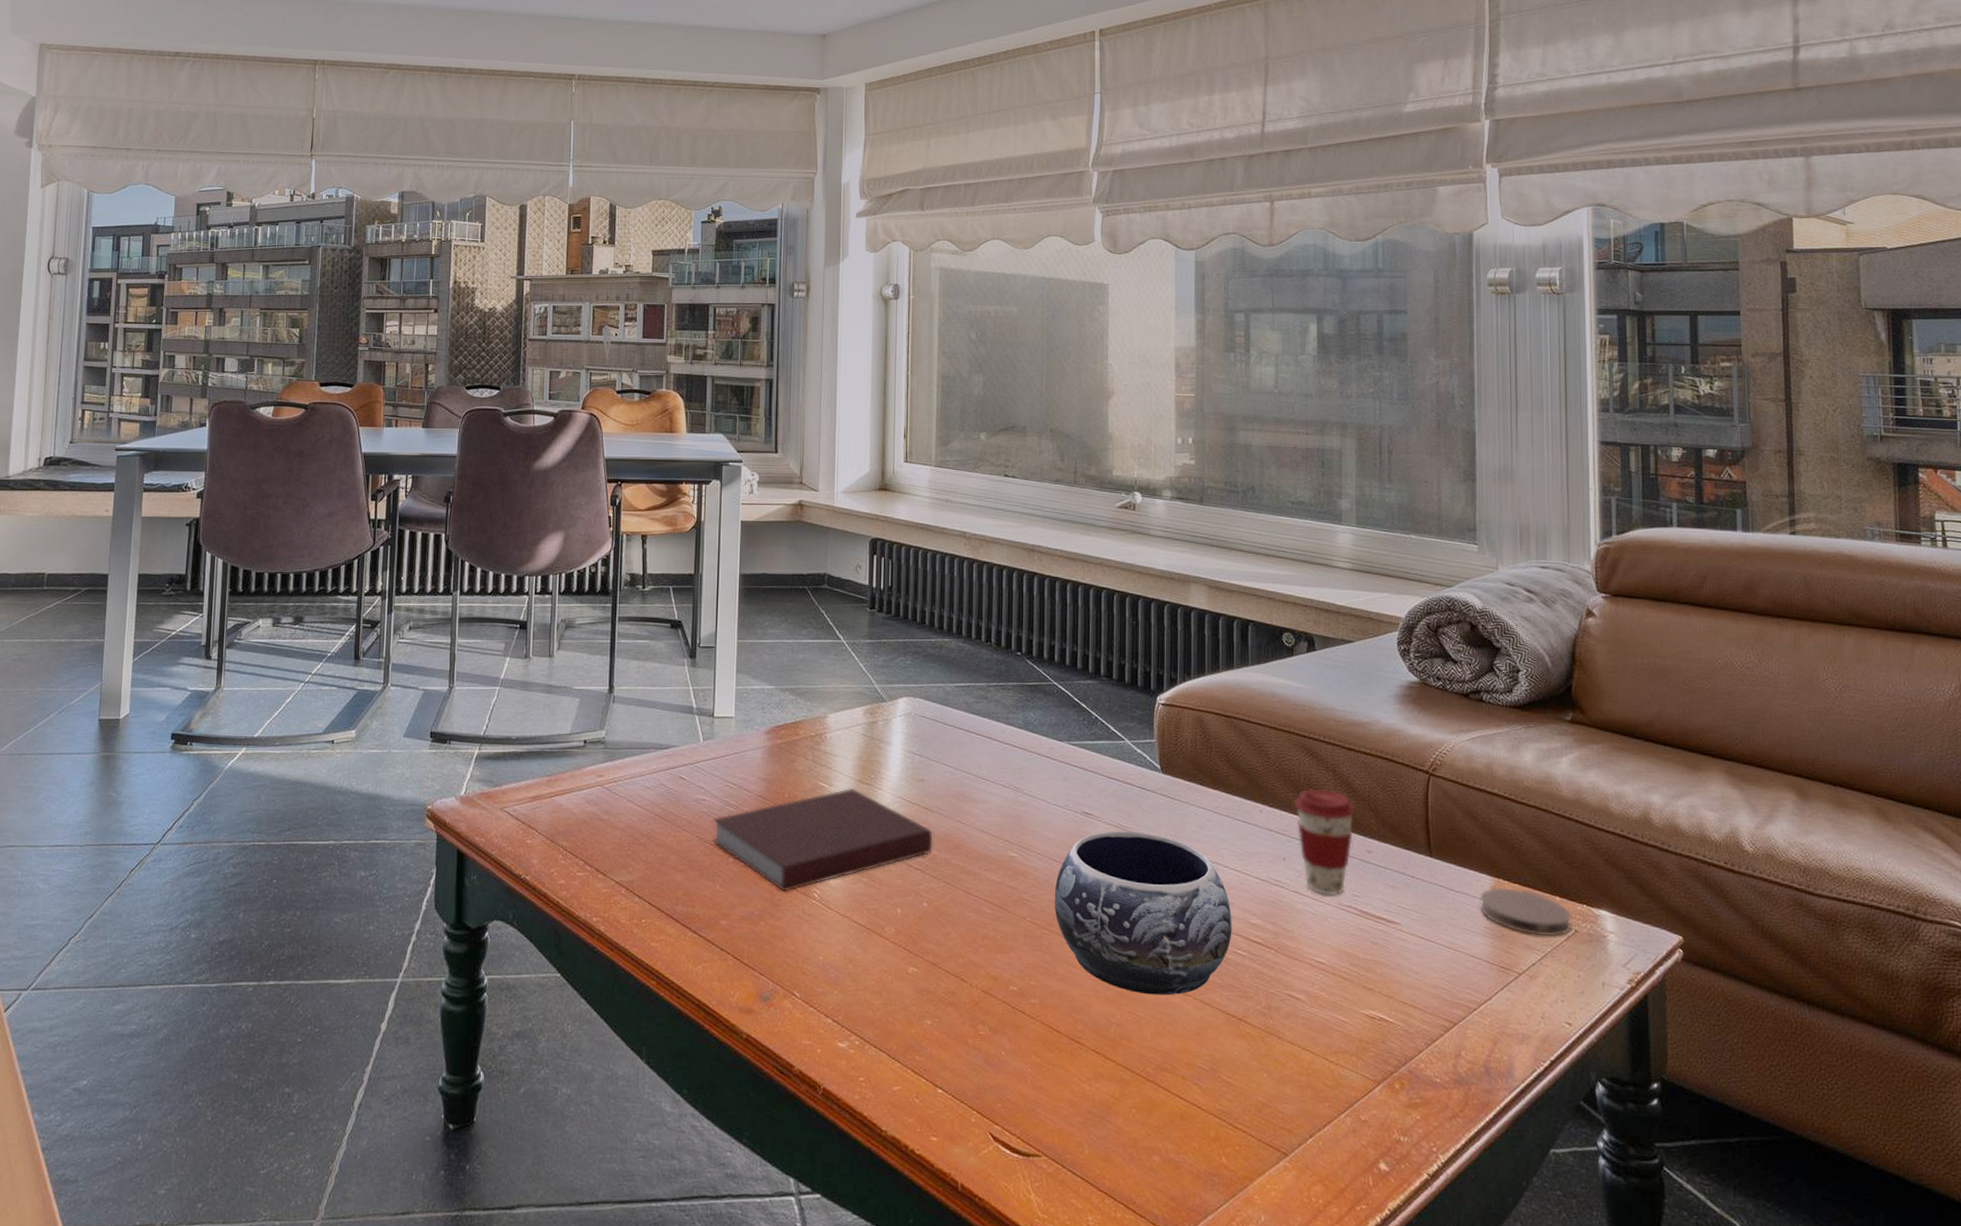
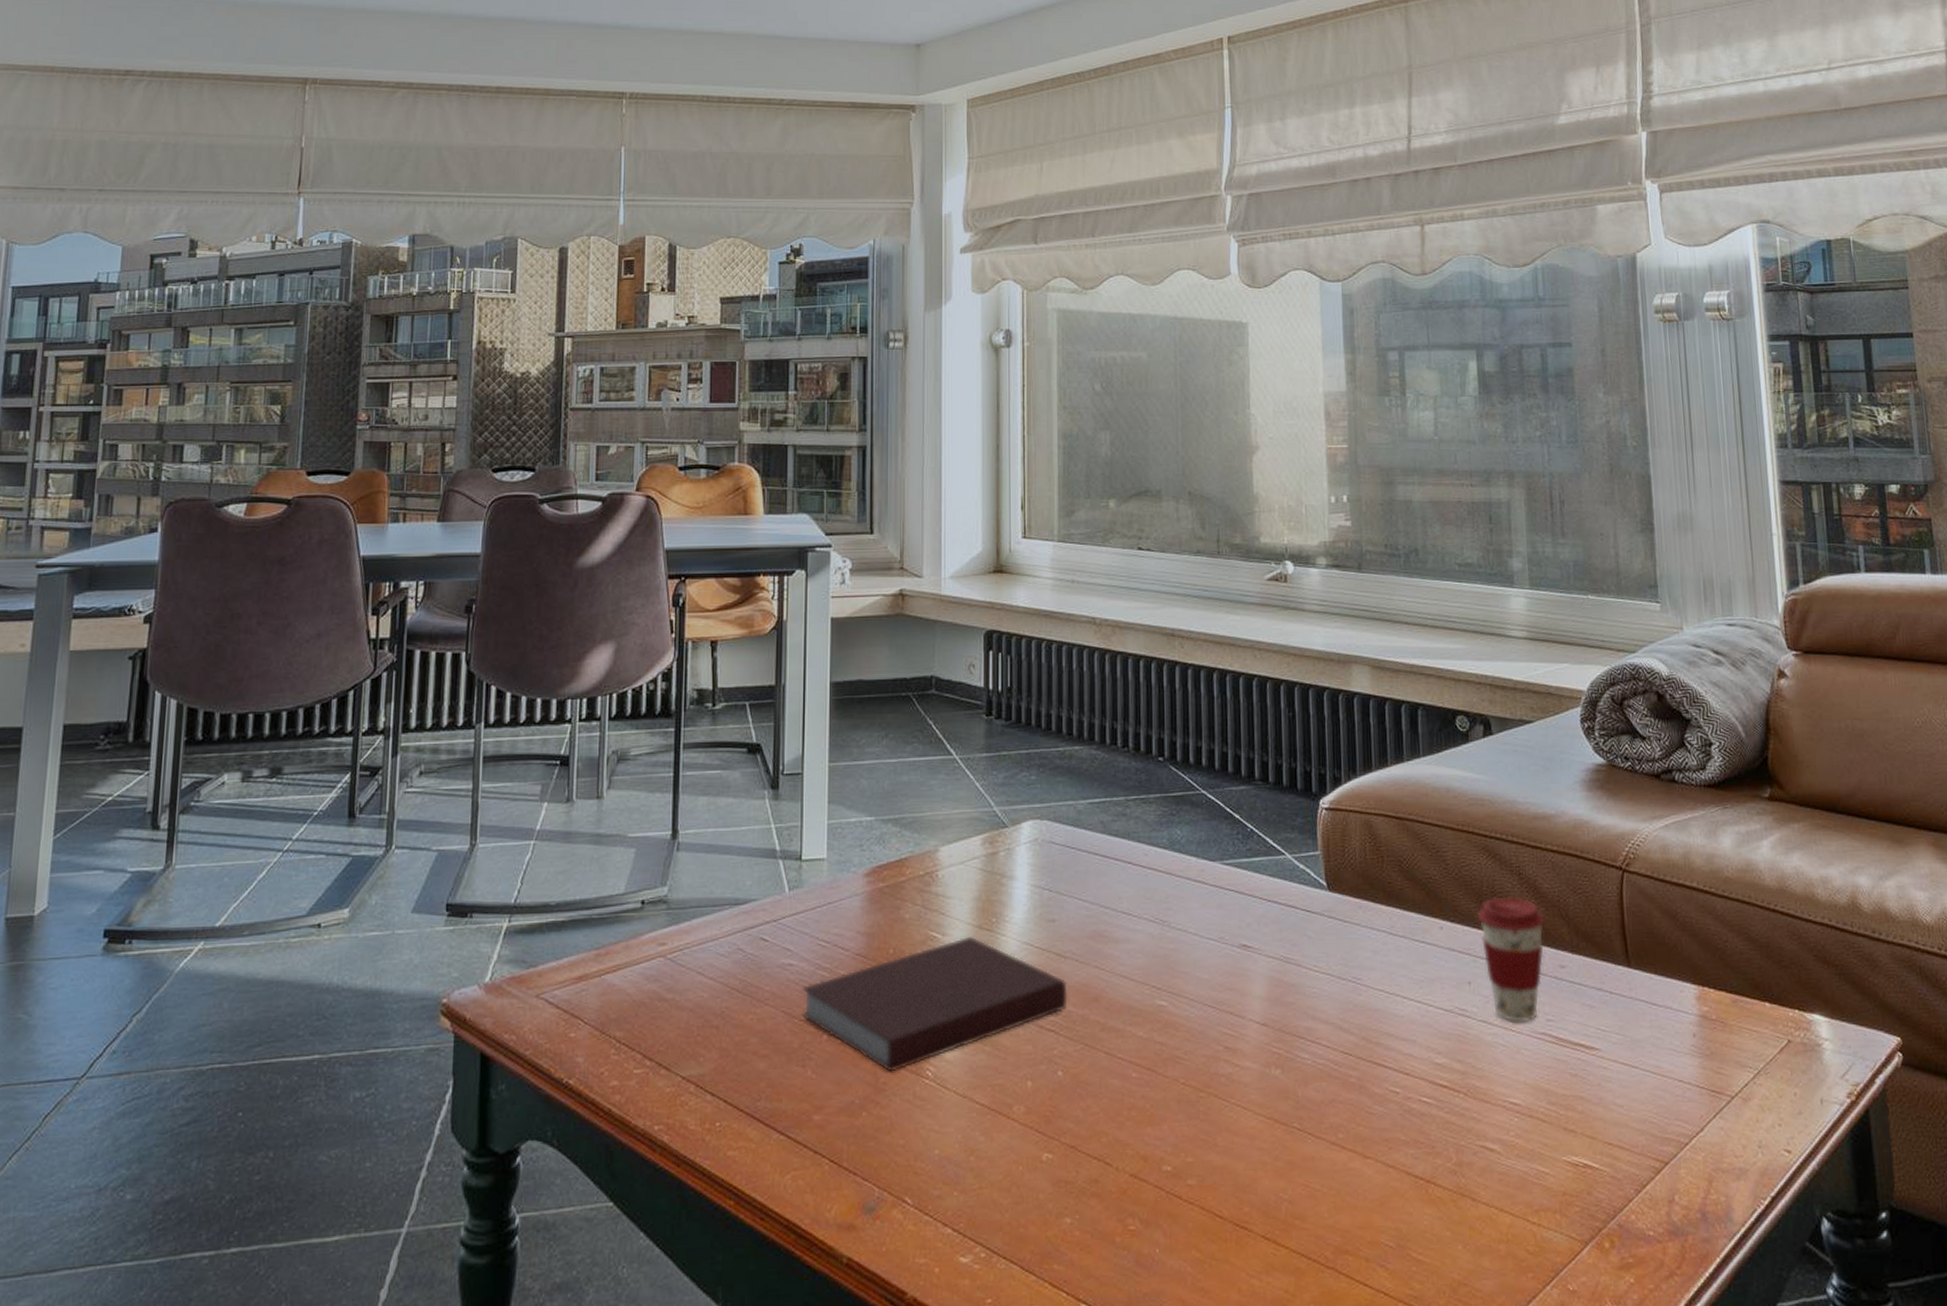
decorative bowl: present [1054,830,1232,996] -> none [1211,963,1415,1161]
coaster: present [1479,888,1571,937] -> none [1683,997,1784,1051]

